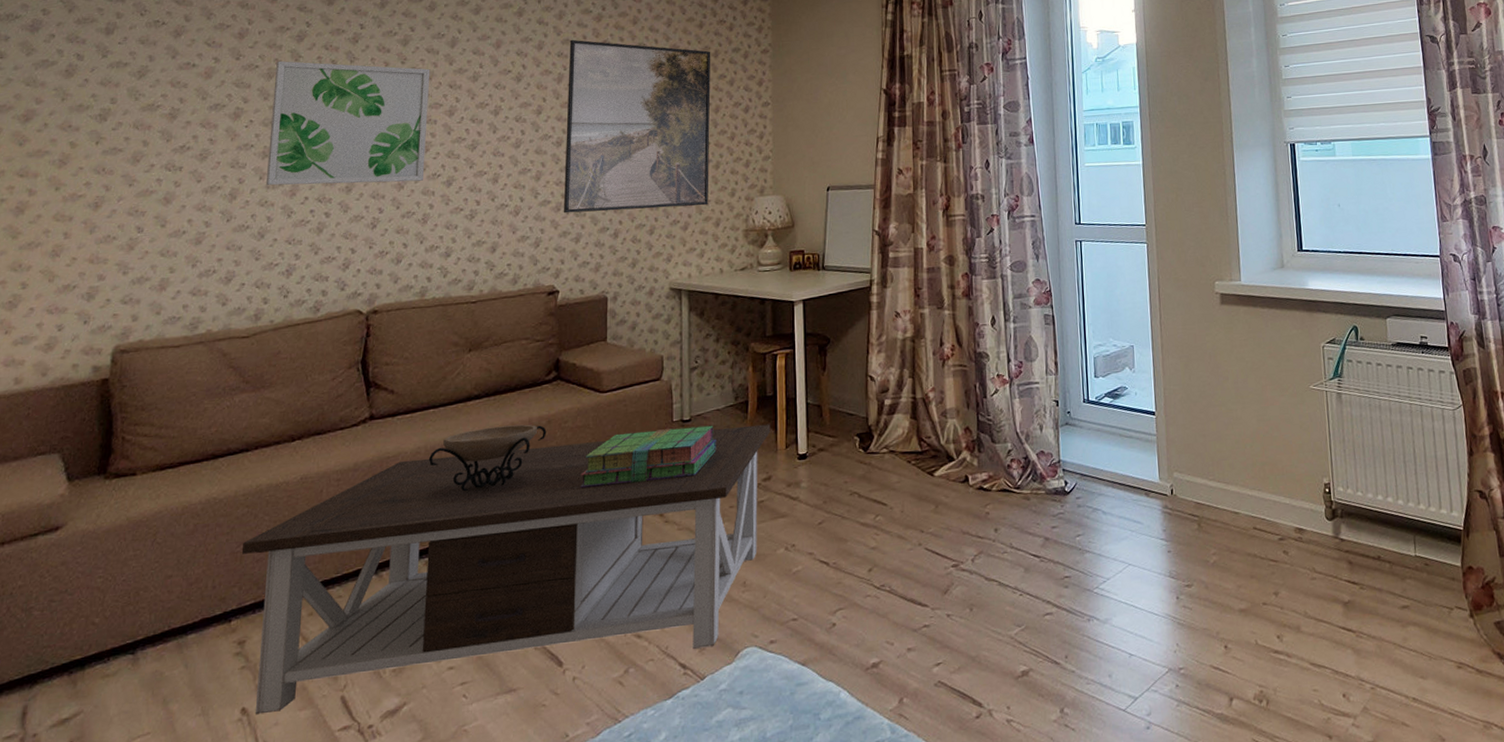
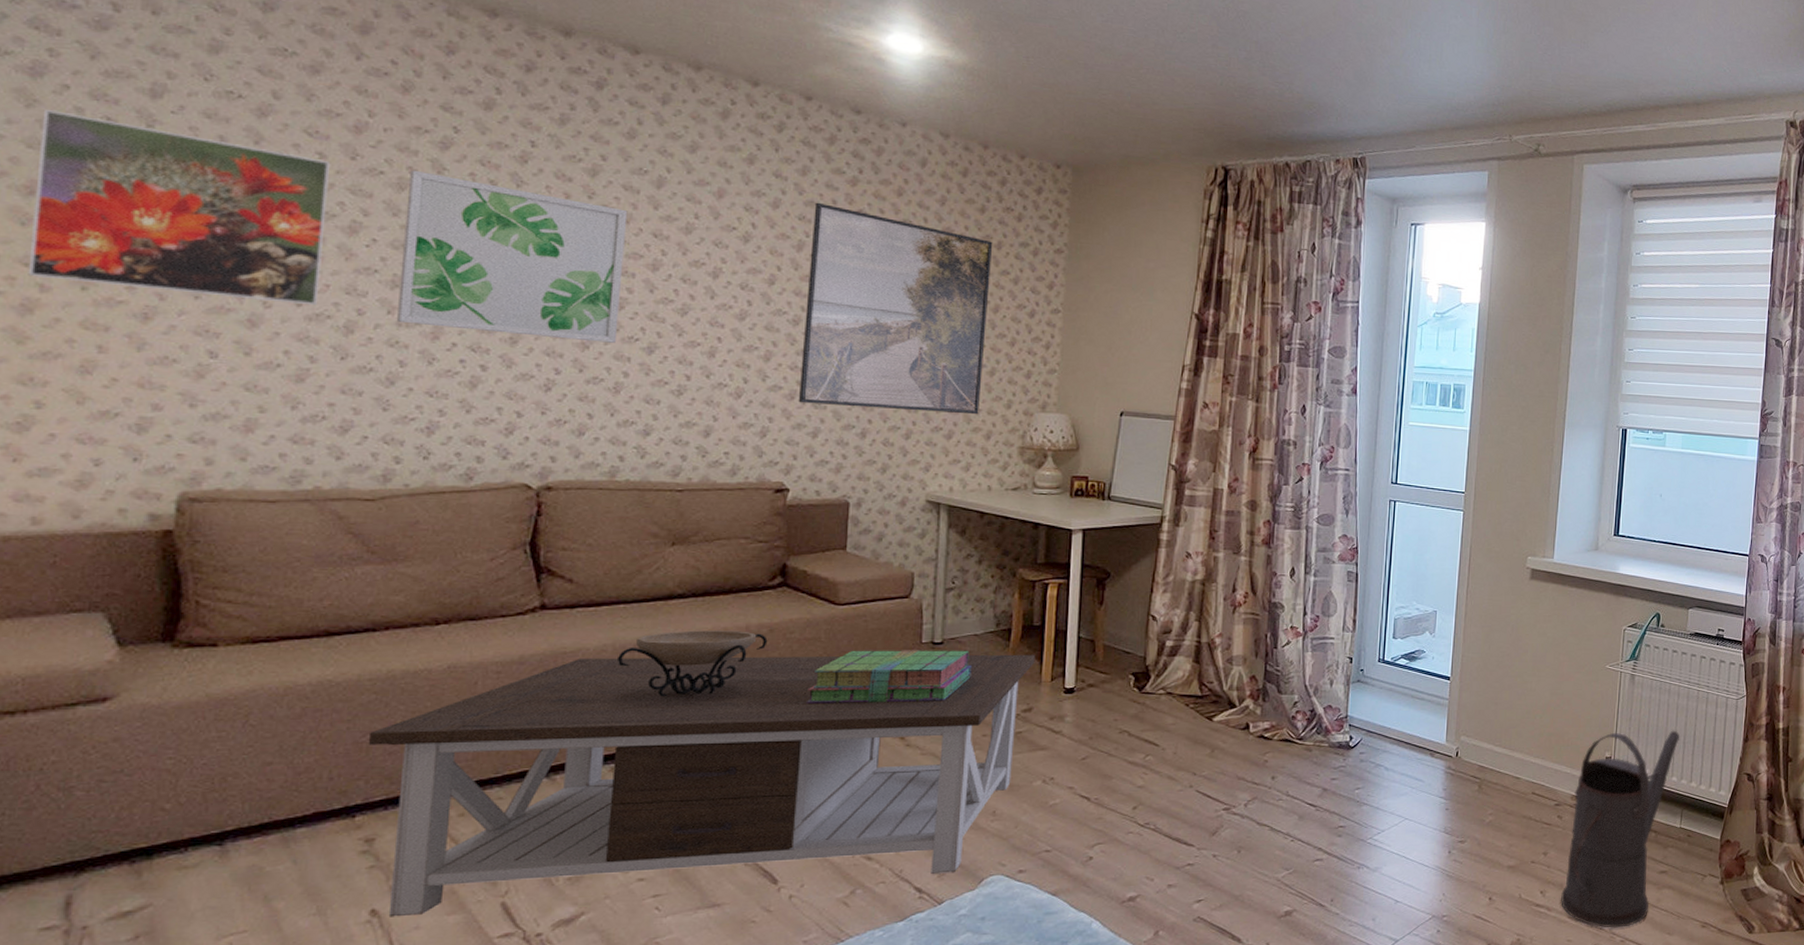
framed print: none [22,55,223,185] -> present [28,110,331,306]
watering can: none [1297,449,1399,674] -> present [1561,730,1679,928]

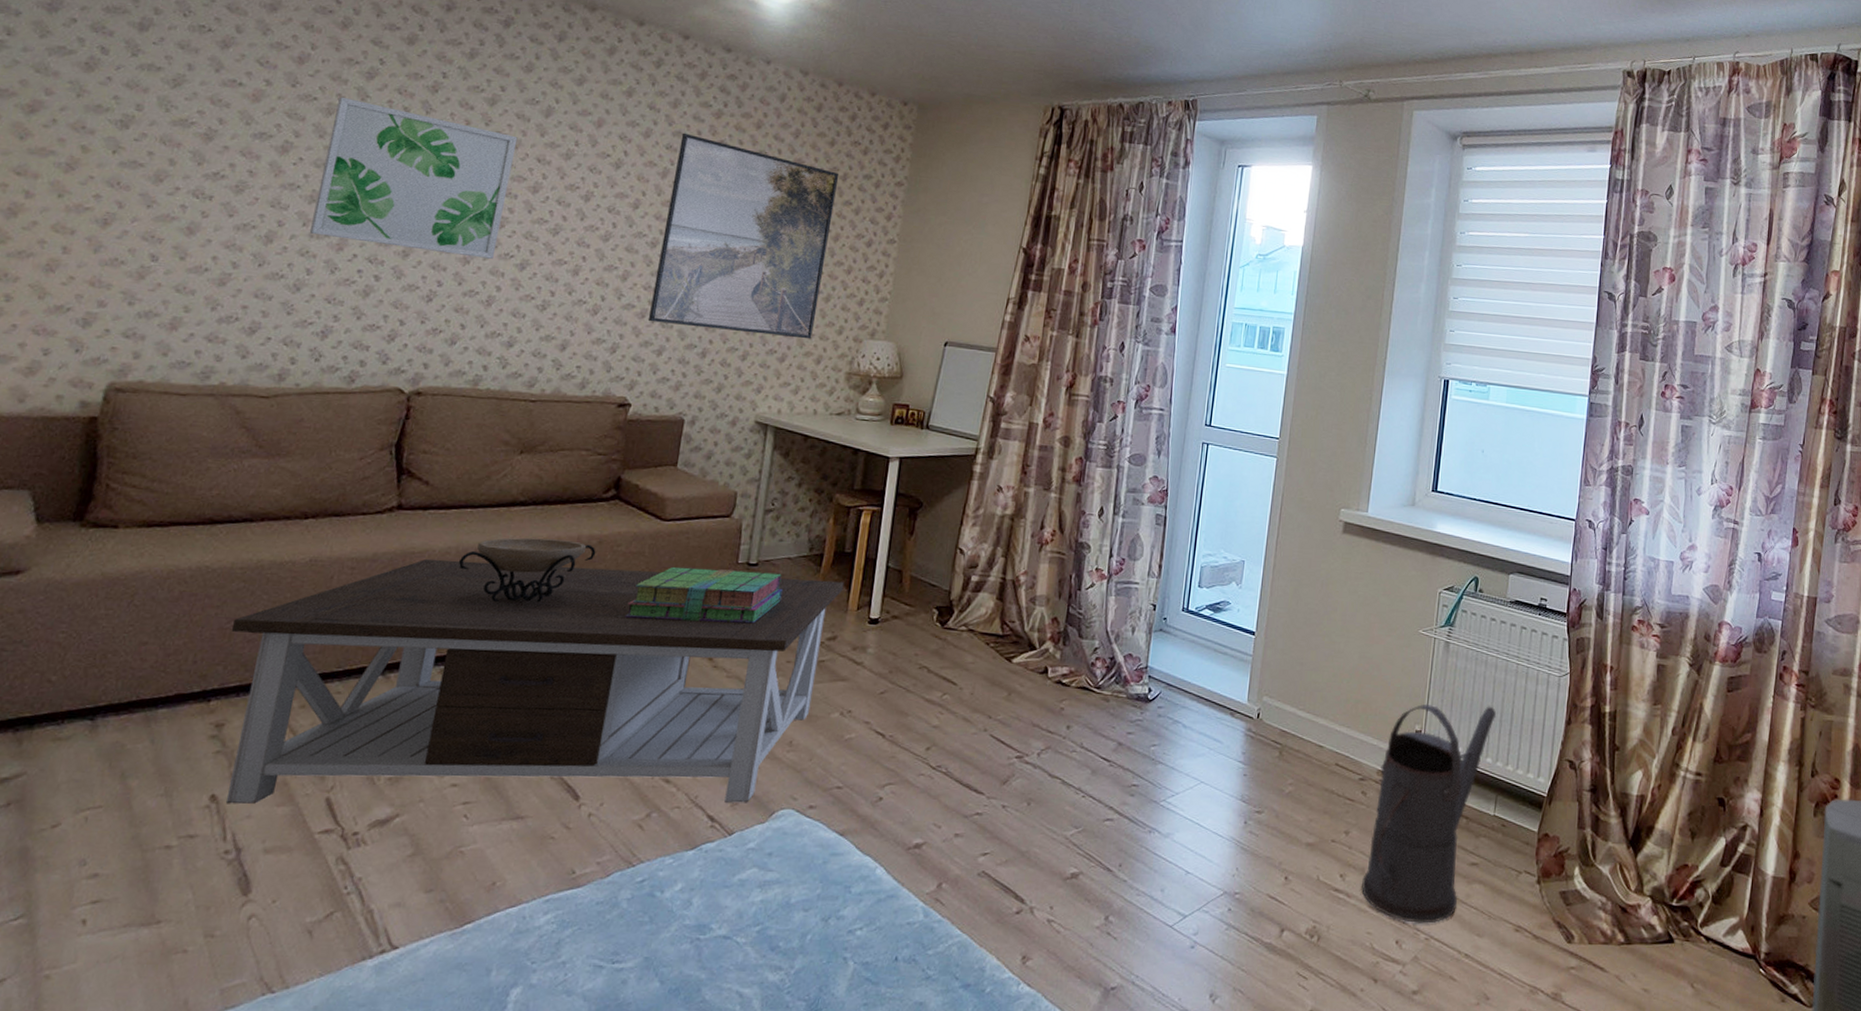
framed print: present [28,110,331,306] -> none [18,40,275,217]

